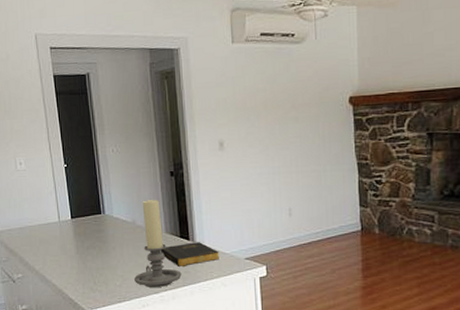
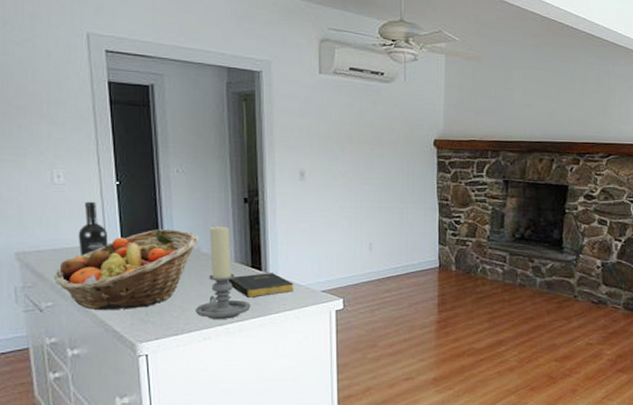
fruit basket: none [22,204,134,280] -> present [54,228,199,310]
wine bottle: none [37,183,61,233] -> present [78,201,109,256]

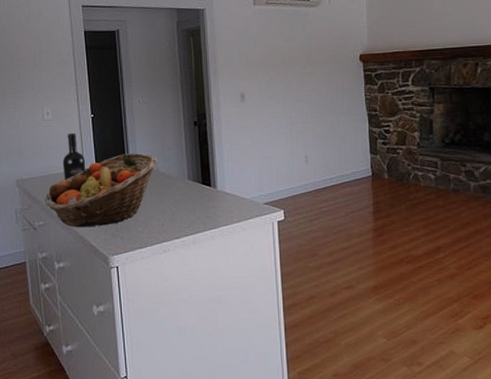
candle holder: present [196,225,251,320] -> none [156,147,203,234]
book: present [227,273,294,298] -> none [182,188,240,212]

